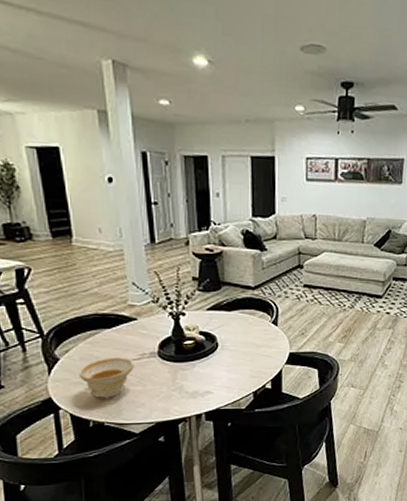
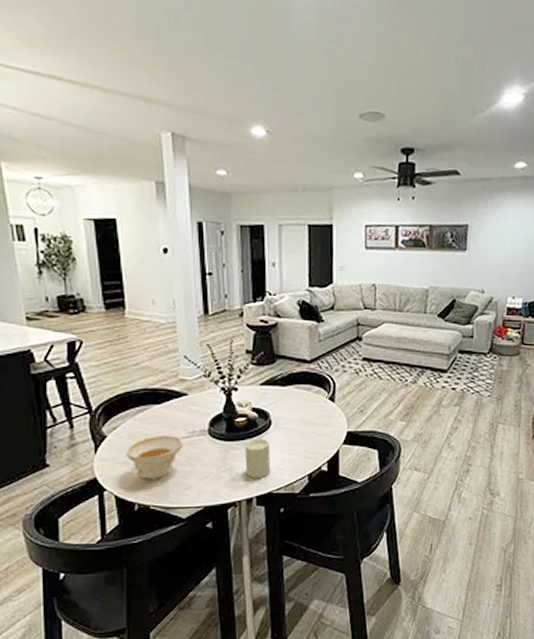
candle: none [194,359,219,396] -> present [245,437,271,479]

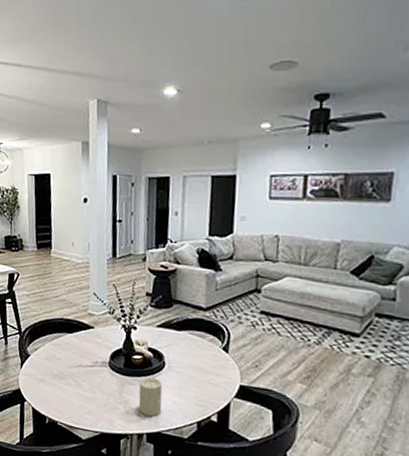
bowl: present [125,435,183,479] -> none [42,360,88,400]

